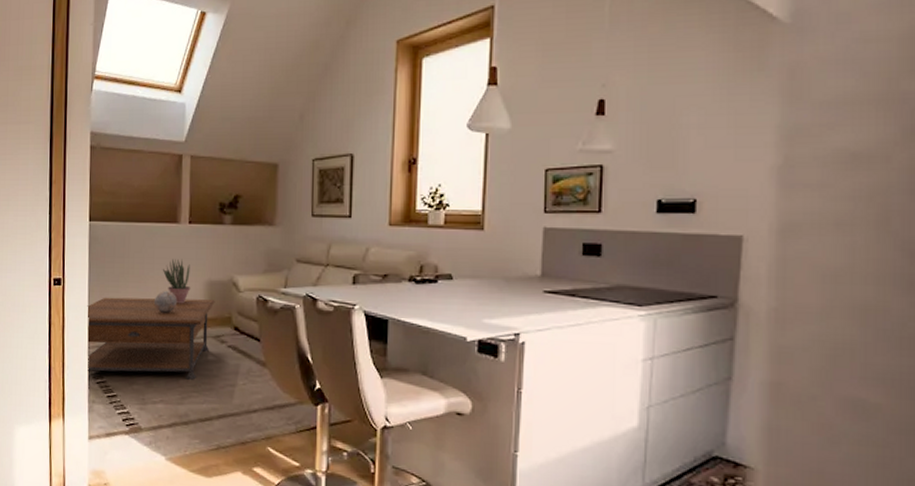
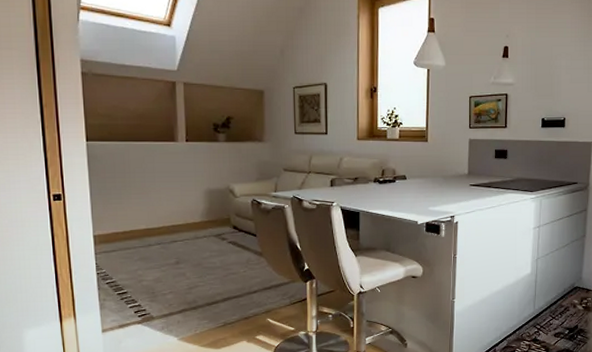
coffee table: present [87,297,215,380] -> none [91,205,215,274]
decorative sphere: present [155,291,178,313] -> none [158,200,180,219]
potted plant: present [162,258,191,304] -> none [163,172,192,210]

